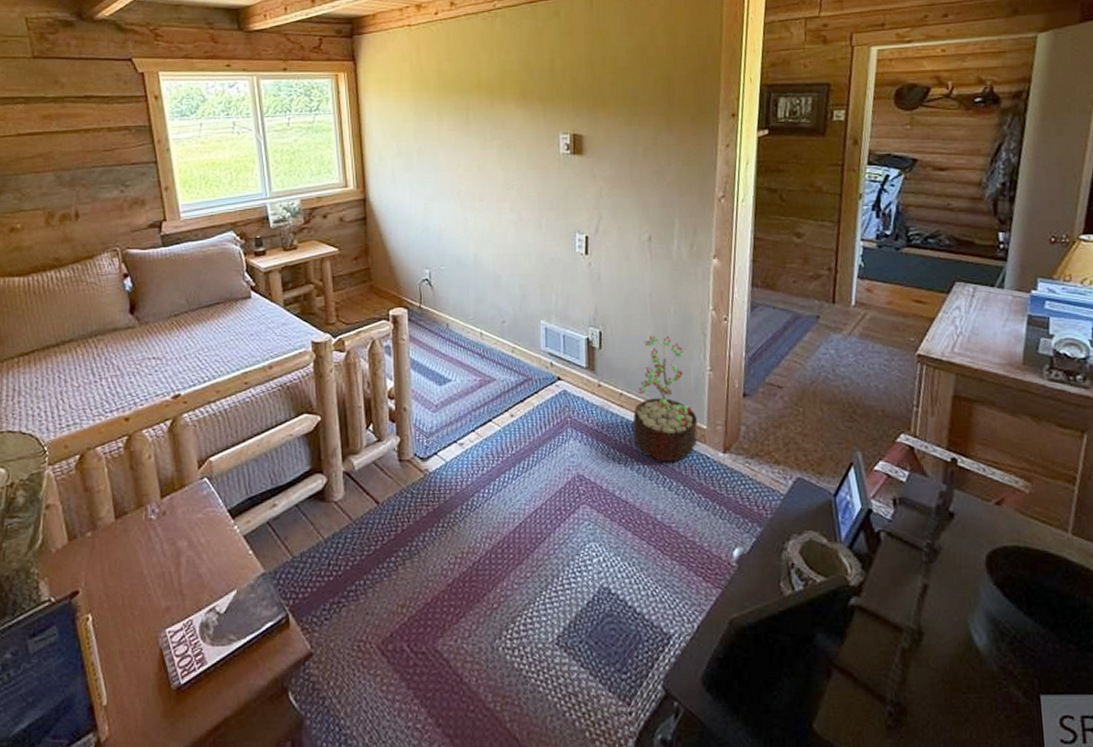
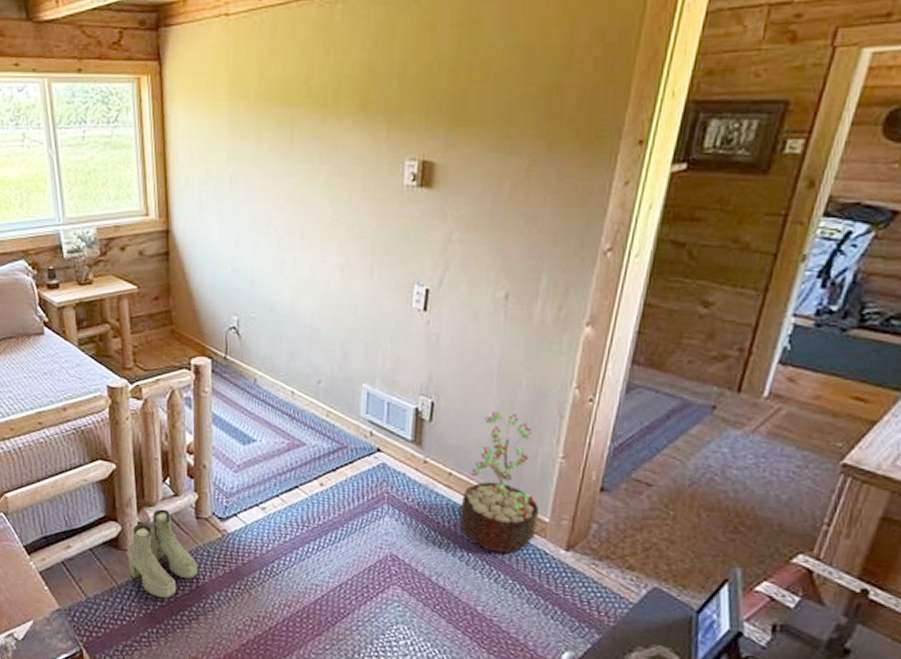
boots: none [332,456,403,547] -> present [126,509,198,599]

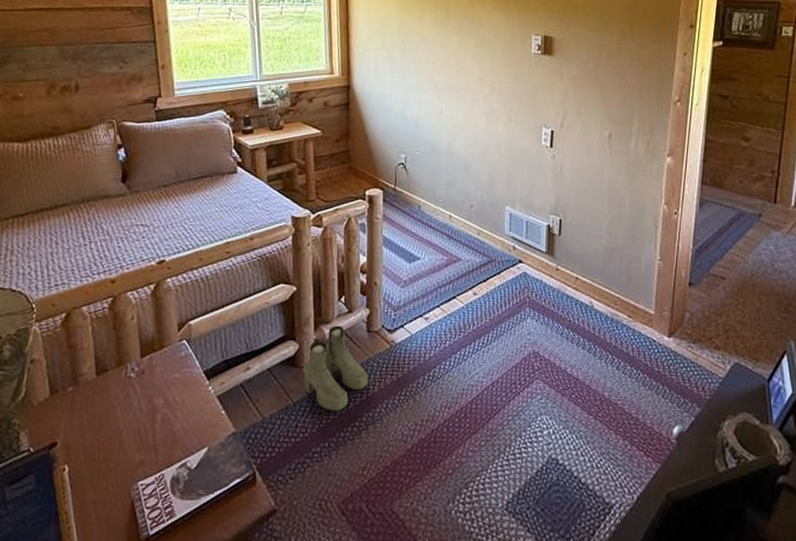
decorative plant: present [459,412,540,554] -> none [586,226,647,344]

